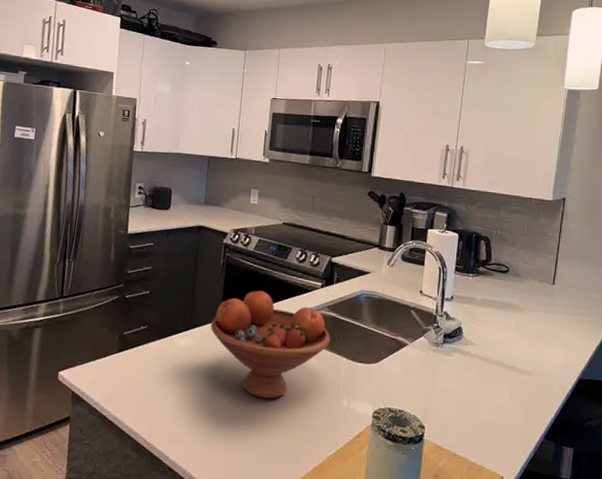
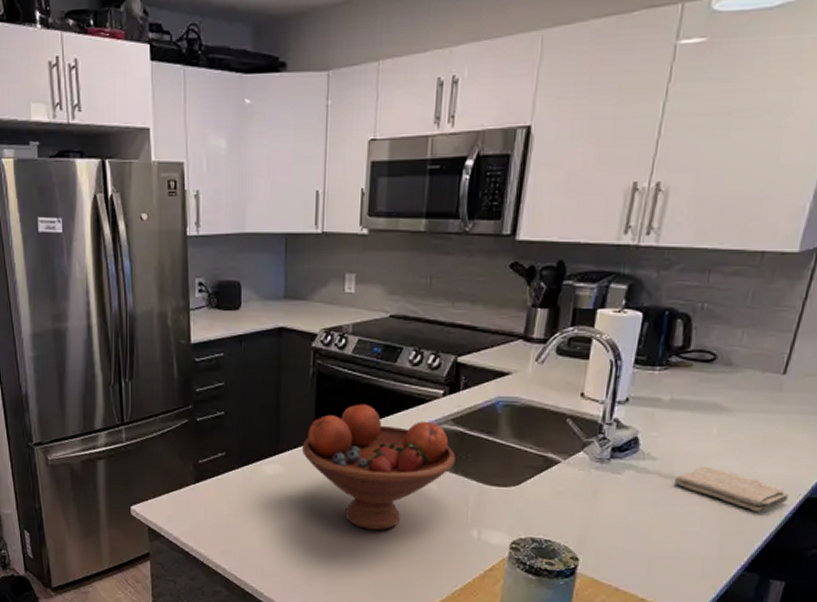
washcloth: none [489,351,567,390] -> present [675,466,788,512]

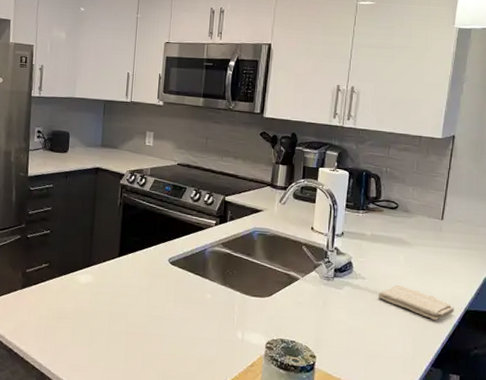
fruit bowl: present [301,404,456,530] -> none [109,228,225,332]

